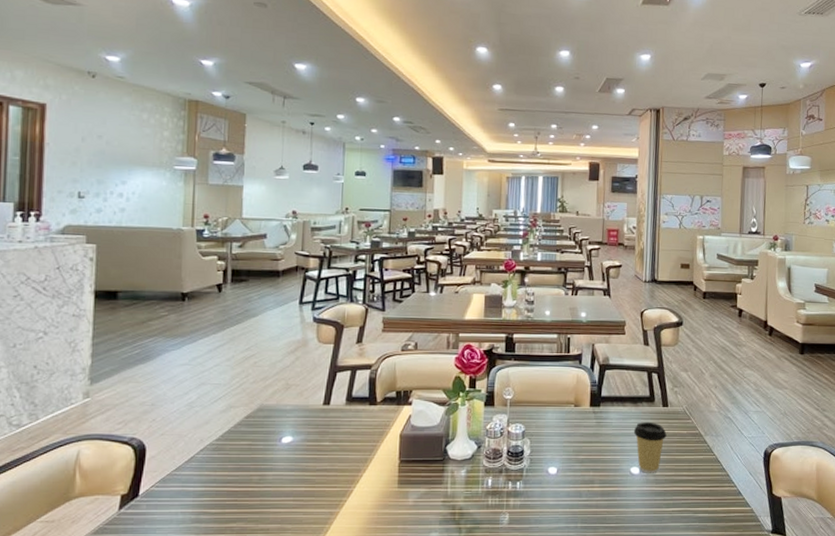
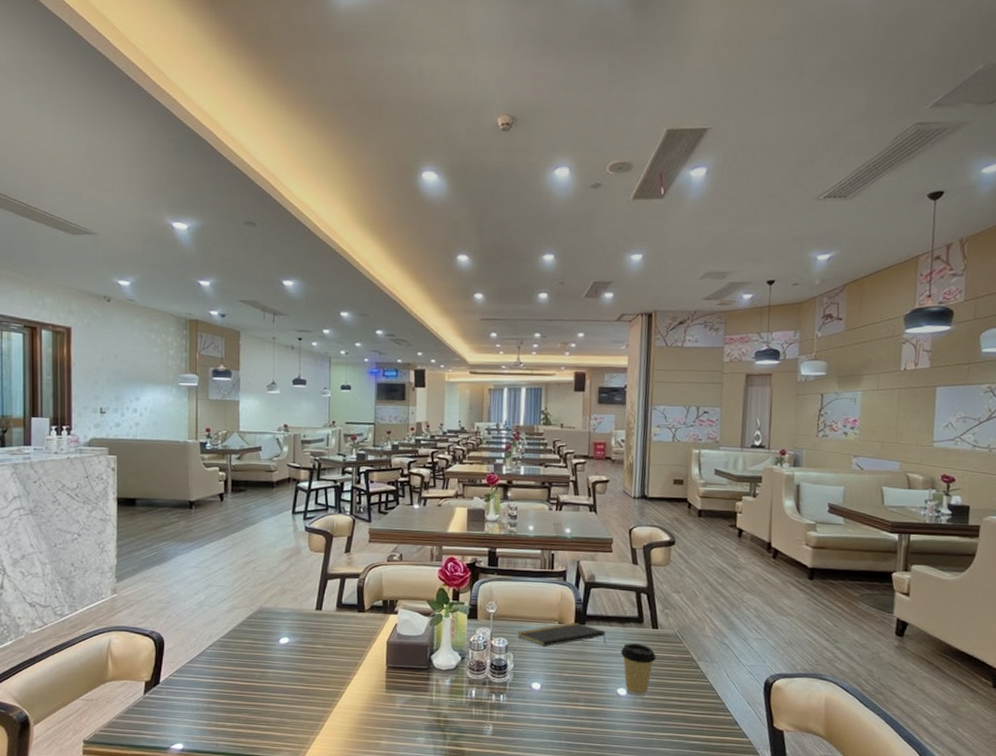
notepad: none [534,405,620,431] -> present [518,622,606,647]

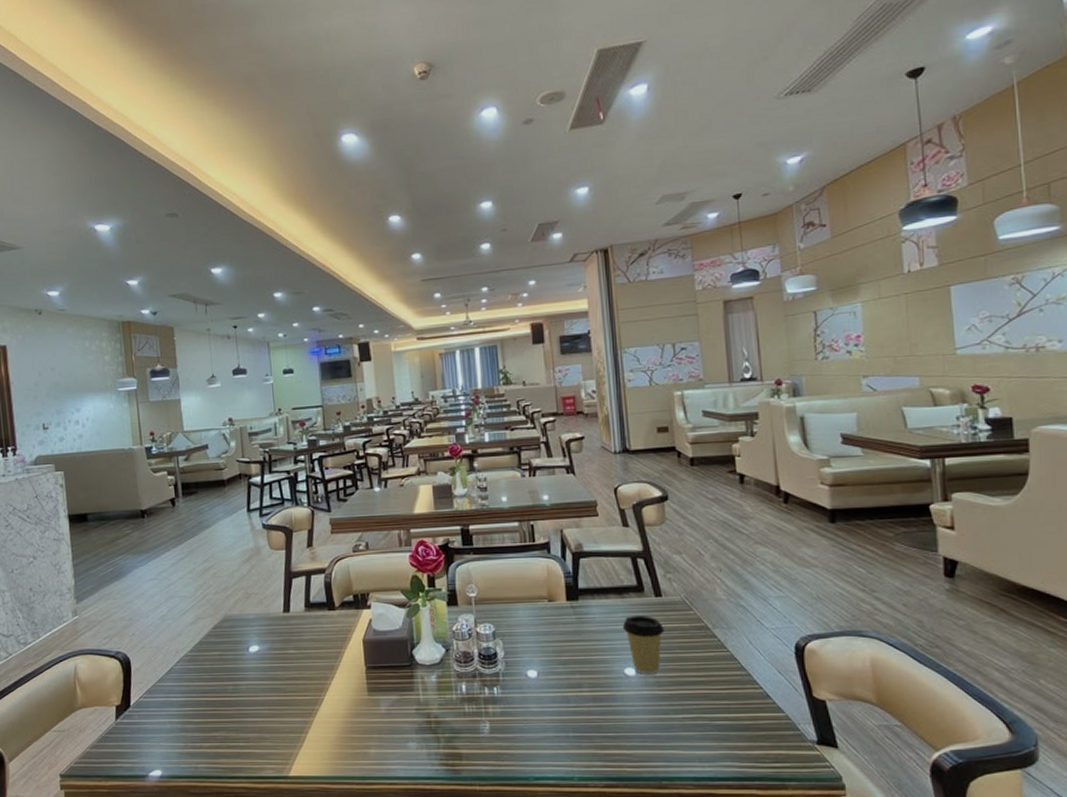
notepad: present [518,622,606,647] -> none [504,599,605,630]

